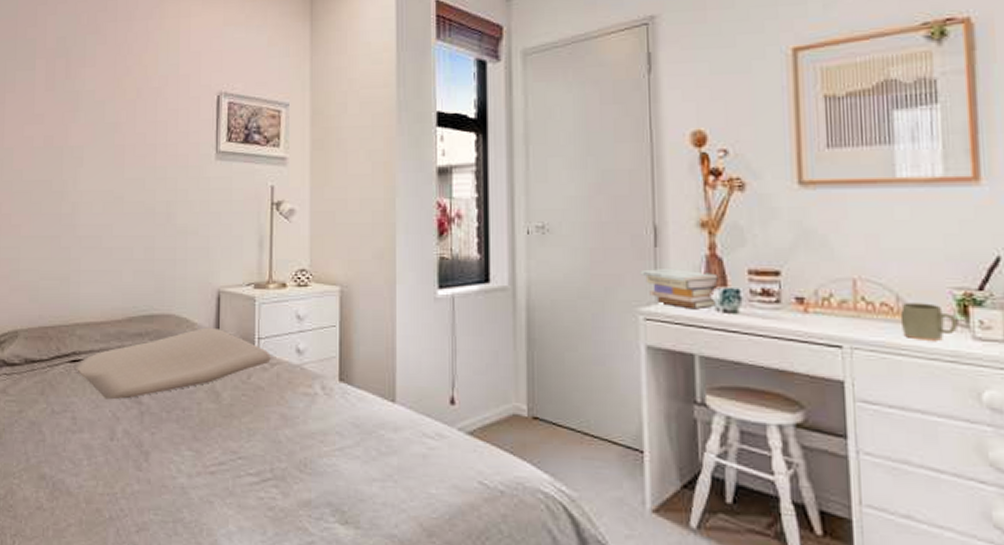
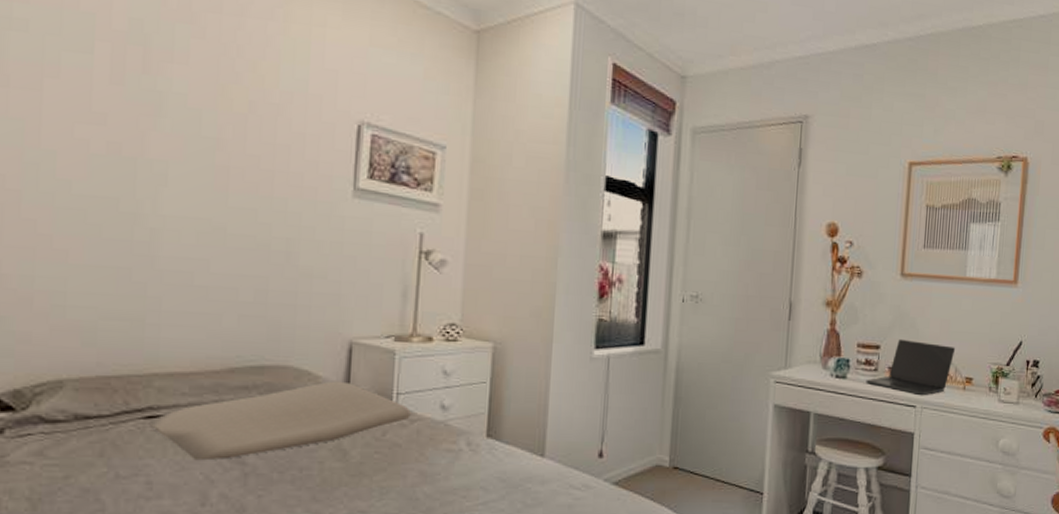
books: present [640,269,719,310] -> none [775,339,835,375]
laptop: none [765,261,893,333] -> present [866,338,956,396]
mug: present [900,302,958,341] -> none [955,373,991,402]

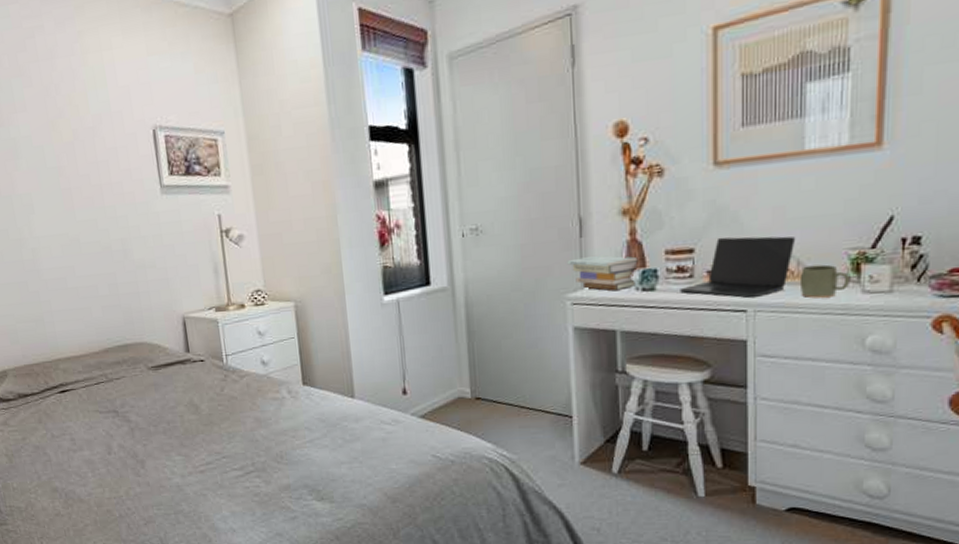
cushion: present [148,381,413,461] -> none [63,350,241,421]
books: none [775,339,835,375] -> present [567,255,638,291]
mug: none [955,373,991,402] -> present [799,264,851,298]

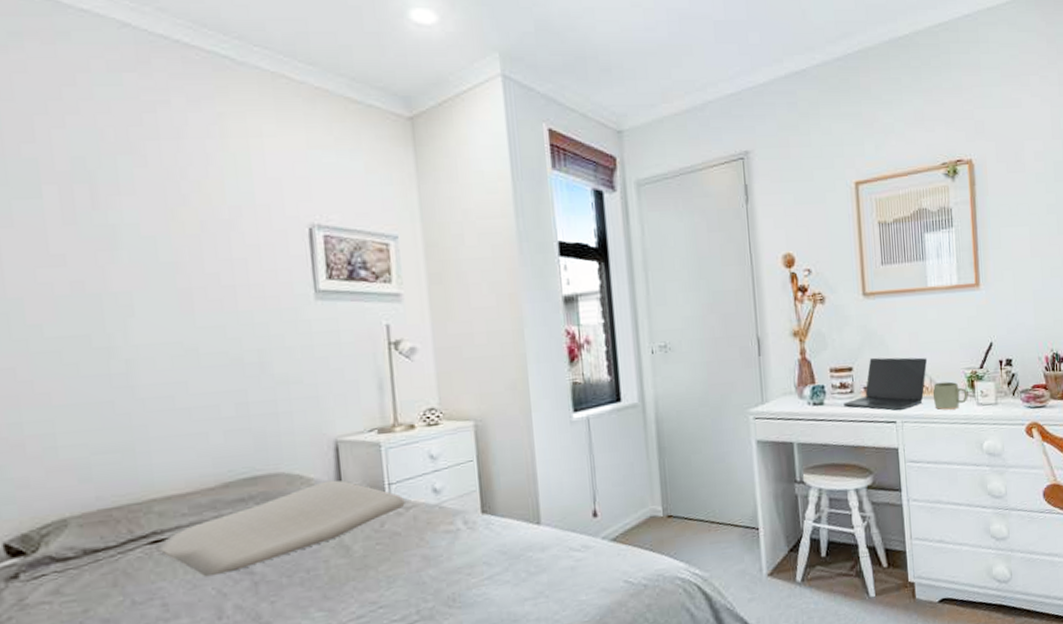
cushion: none [63,350,241,421] -> present [155,480,407,577]
books: present [567,255,638,291] -> none [748,373,809,406]

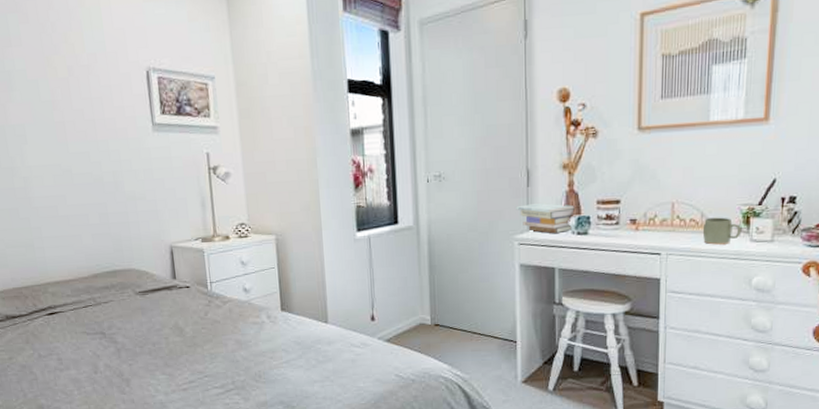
cushion: present [155,480,407,577] -> none [51,277,224,342]
books: none [748,373,809,406] -> present [516,203,574,234]
laptop: present [843,357,928,411] -> none [608,191,701,244]

